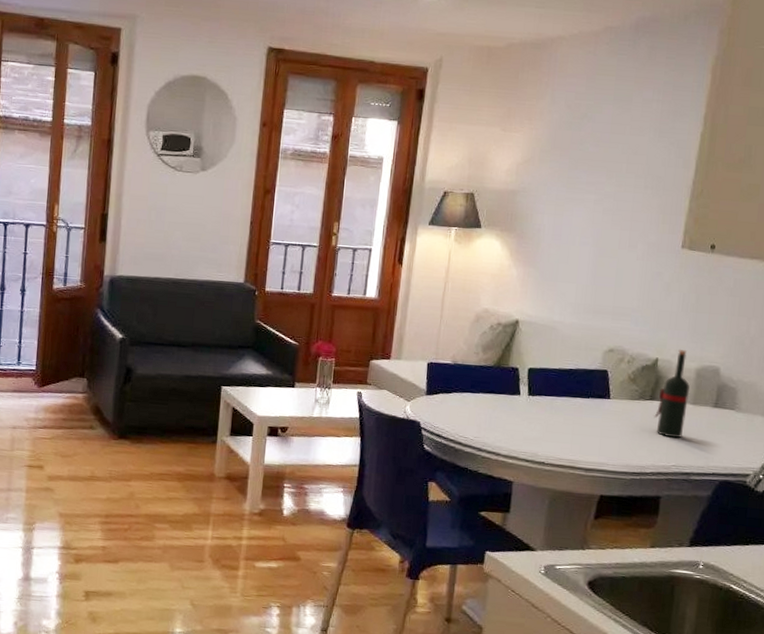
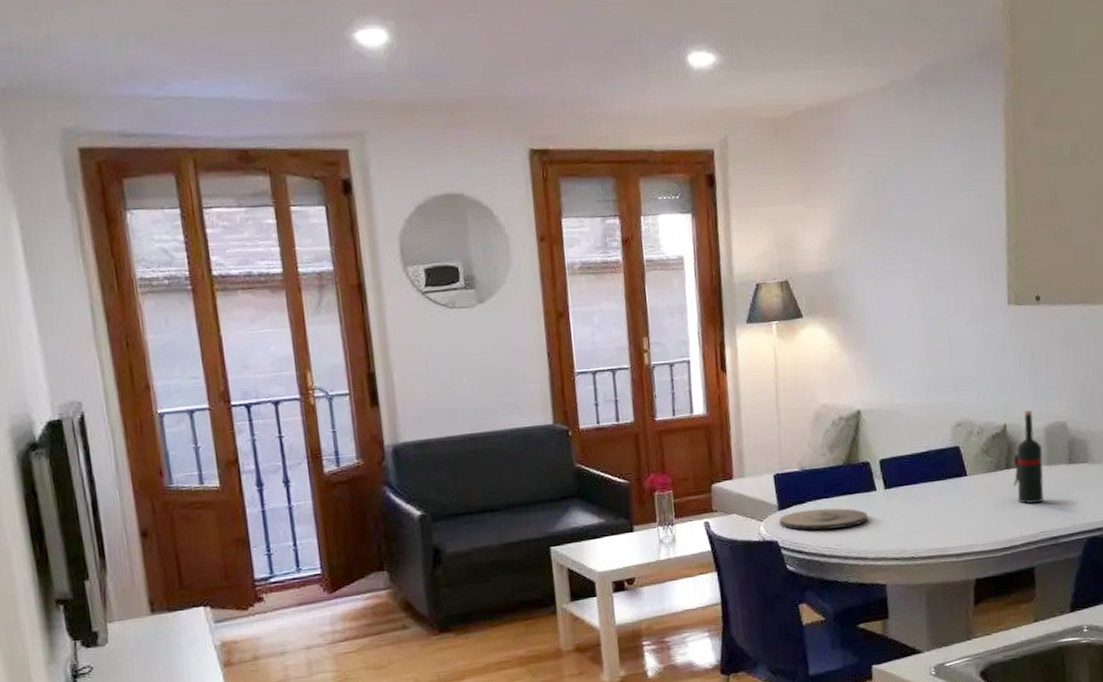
plate: none [425,399,508,423] -> present [779,508,868,531]

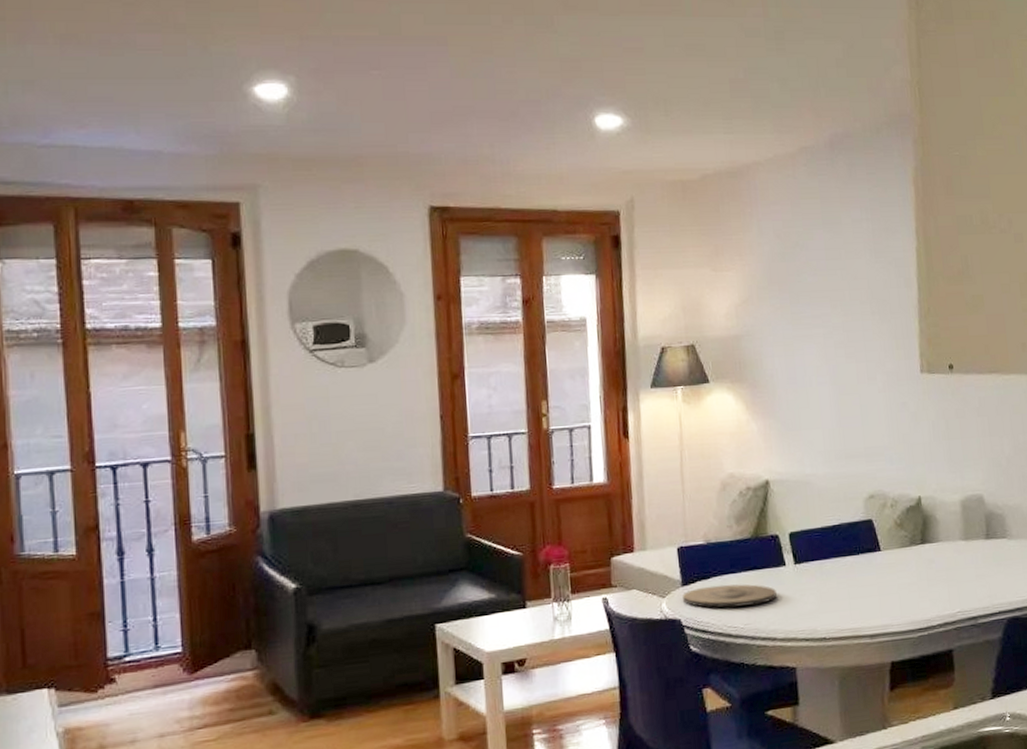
wine bottle: present [1013,410,1044,505] -> none [929,482,961,582]

